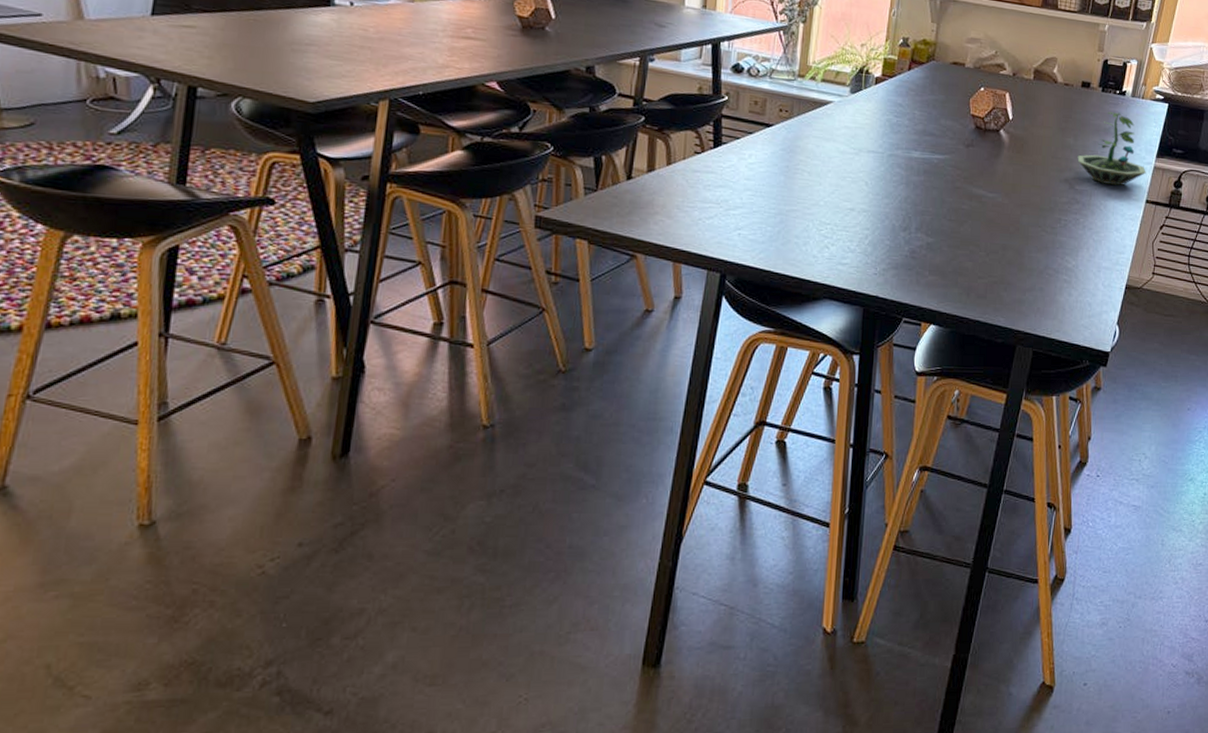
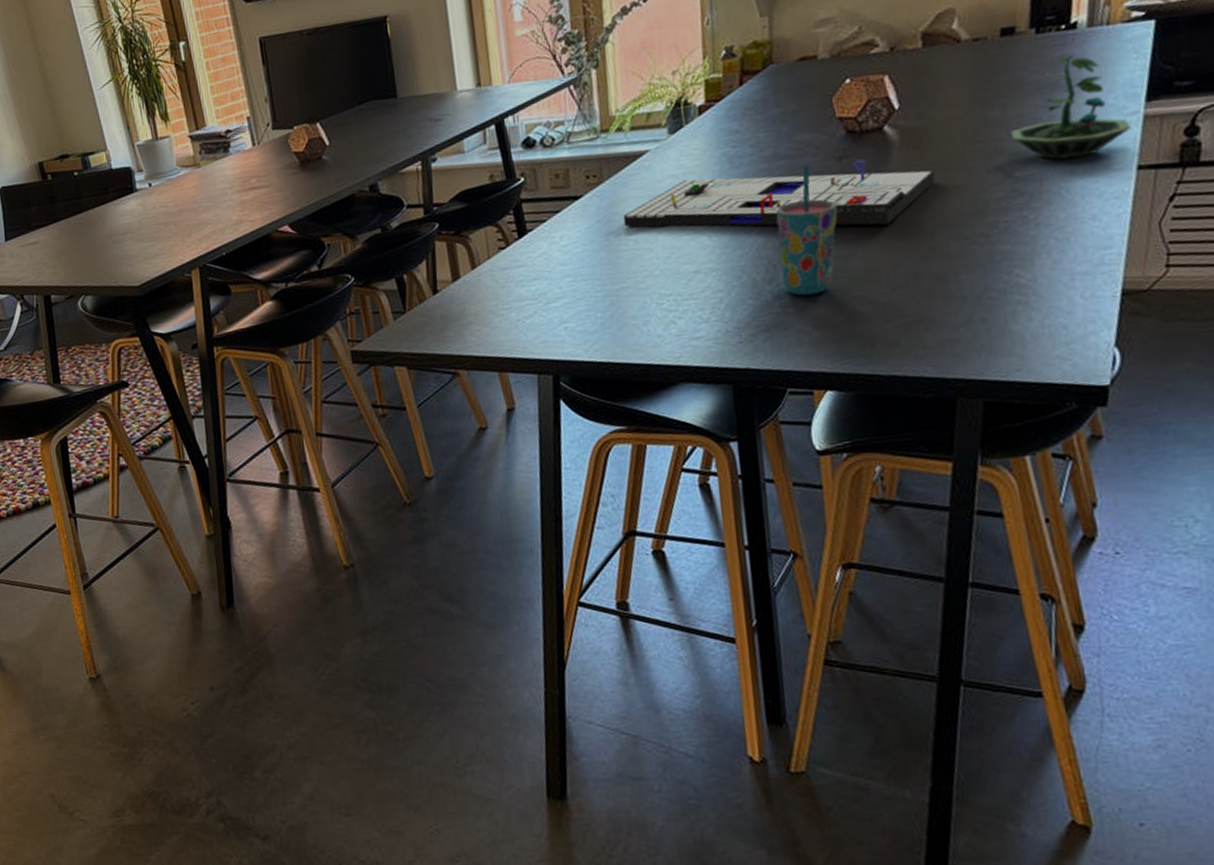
board game: none [803,133,1028,203] -> present [623,159,936,227]
cup: none [913,144,961,247] -> present [776,164,838,296]

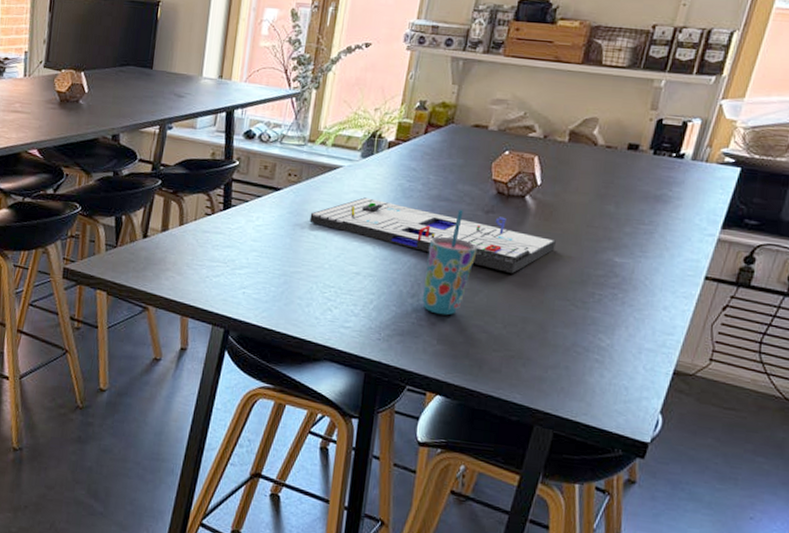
terrarium: present [1010,55,1132,160] -> none [618,177,707,260]

